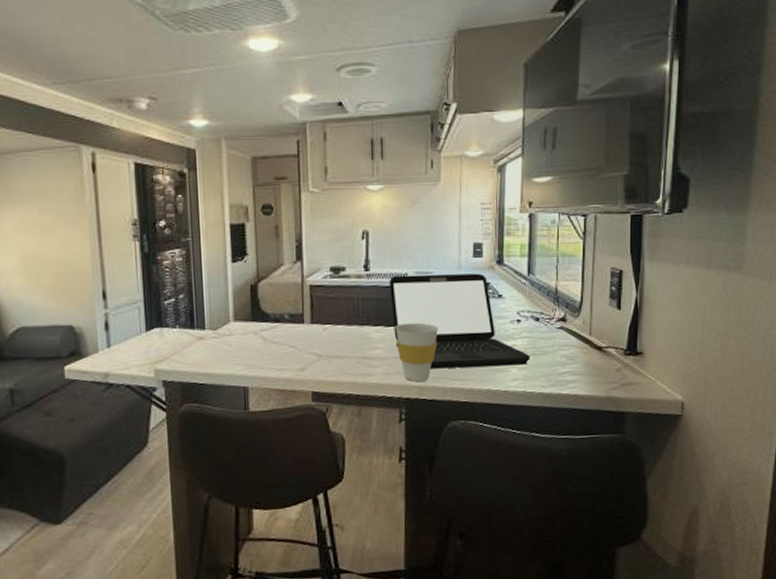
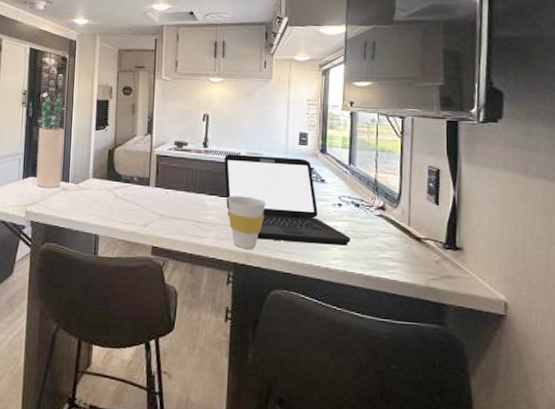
vase: none [159,217,195,339] -> present [36,92,65,188]

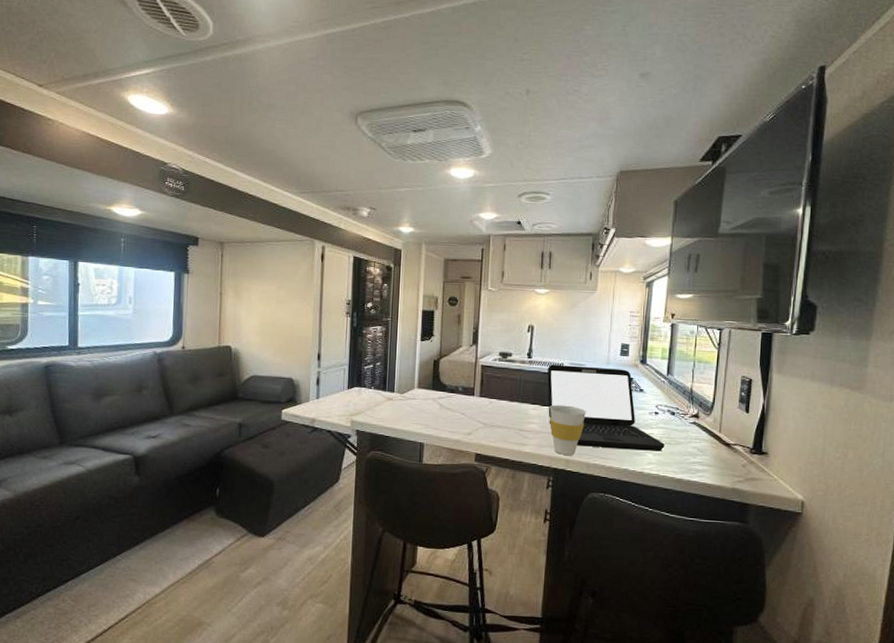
vase: present [36,92,65,188] -> none [362,302,390,398]

